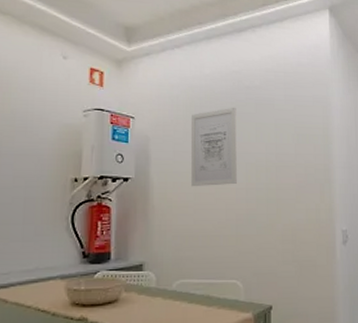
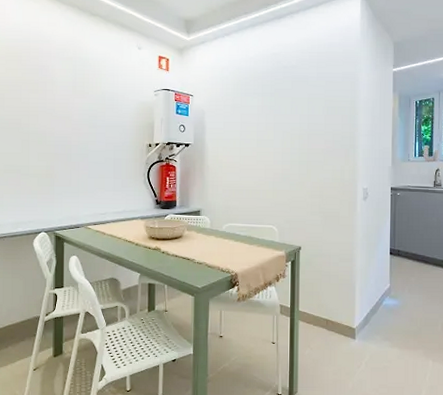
wall art: present [190,107,237,187] -> none [237,84,275,151]

